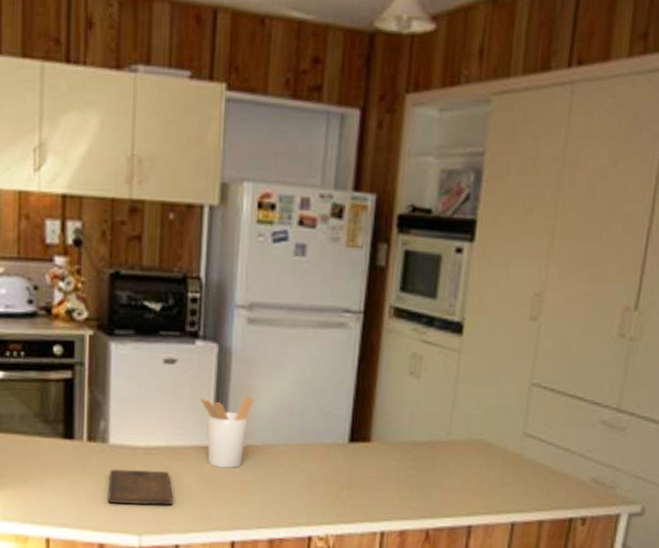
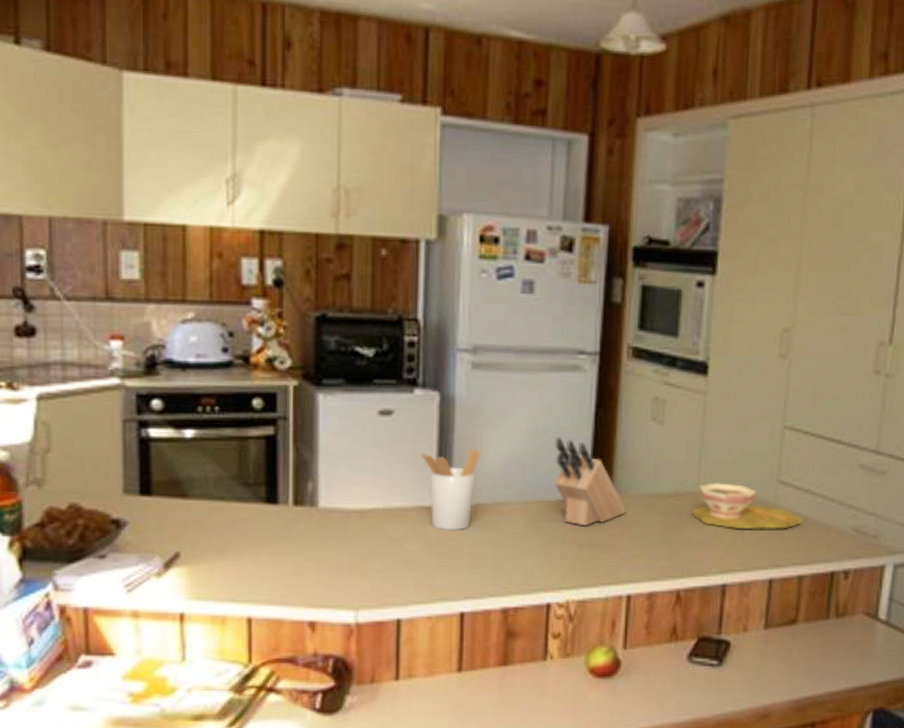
cutting board: present [107,468,173,506] -> none [318,535,393,576]
knife block: none [319,387,384,469] -> present [555,436,627,526]
bowl: none [442,433,544,478] -> present [691,482,802,530]

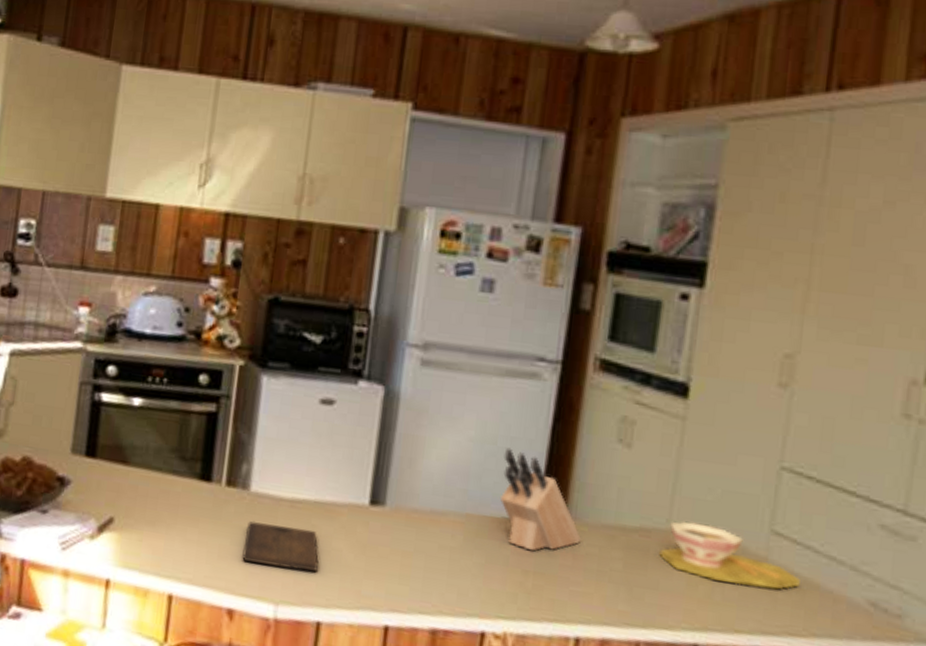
cutting board: none [318,535,393,576] -> present [242,520,319,573]
utensil holder: present [421,448,481,531] -> none [359,447,423,536]

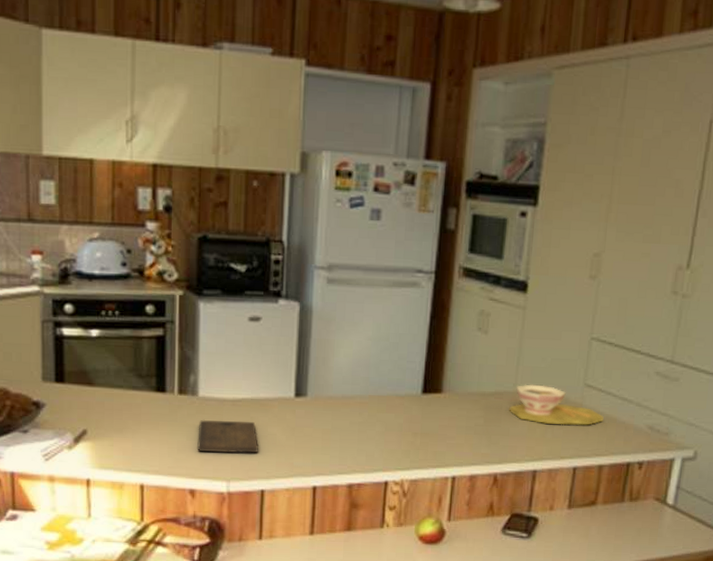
knife block: present [500,447,582,552] -> none [394,342,455,418]

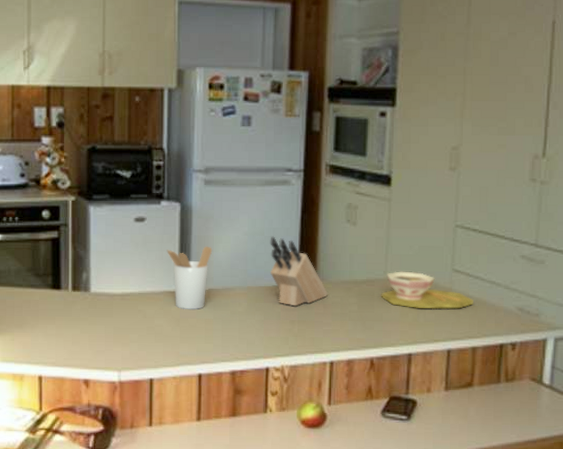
cutting board: present [197,419,258,454] -> none [90,313,146,345]
utensil holder: none [283,350,333,419] -> present [167,246,213,310]
knife block: none [394,342,455,418] -> present [270,236,329,307]

